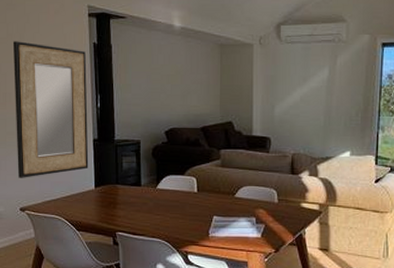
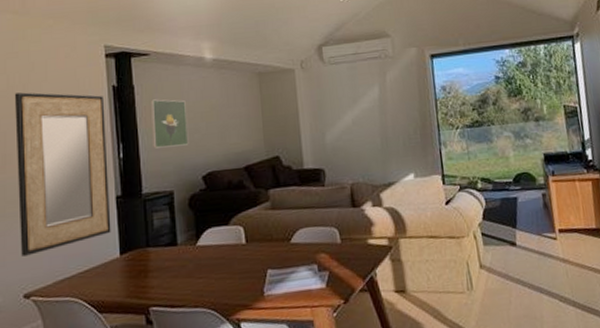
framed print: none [124,59,156,103] -> present [150,99,189,149]

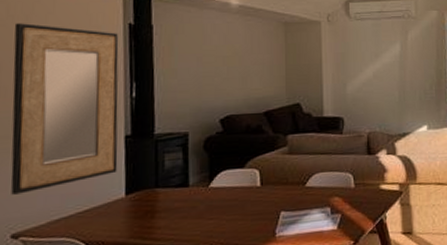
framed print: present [150,99,189,149] -> none [169,40,209,90]

